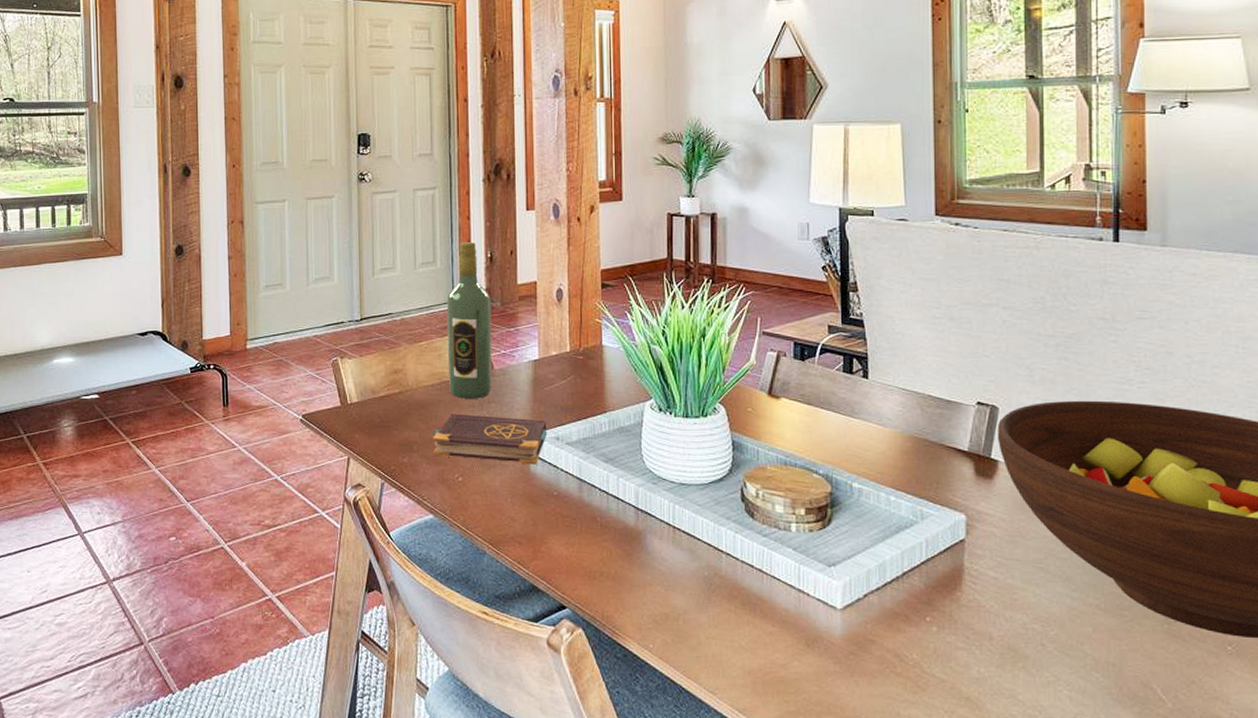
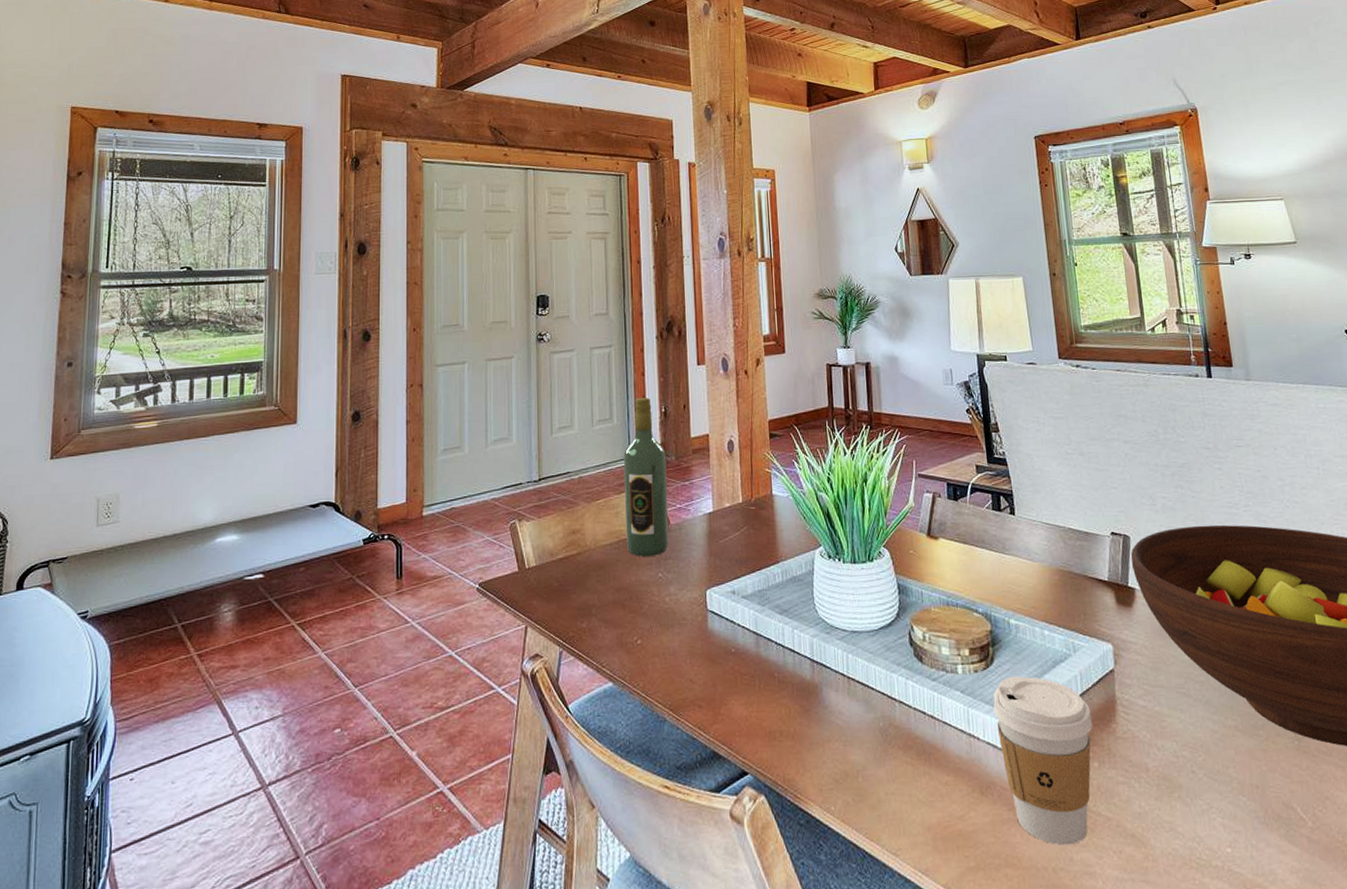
book: present [433,414,547,465] -> none [611,572,724,622]
coffee cup: none [827,538,935,701] -> present [993,676,1093,846]

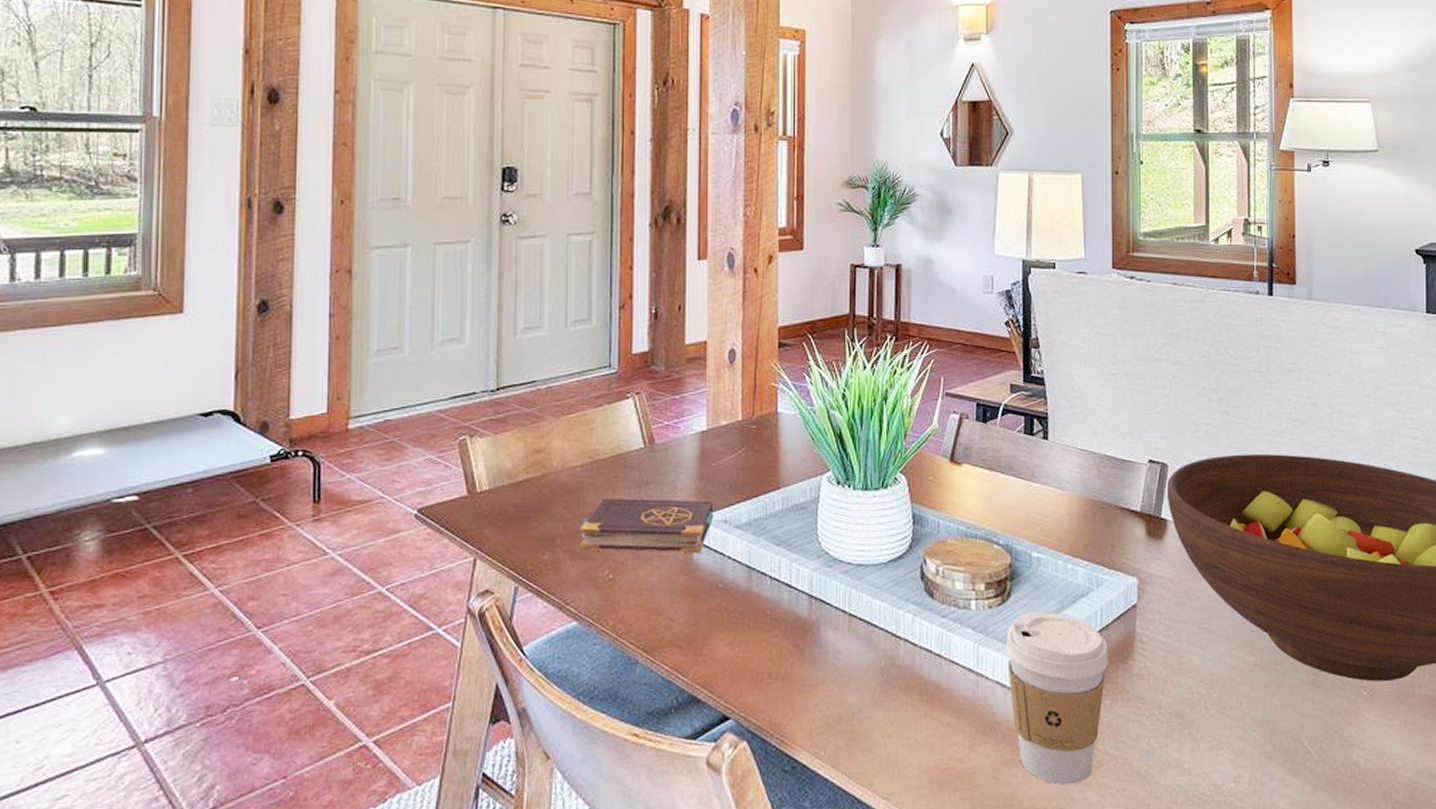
book: none [611,572,724,622] -> present [579,498,714,554]
wine bottle: present [623,397,669,556] -> none [601,295,654,480]

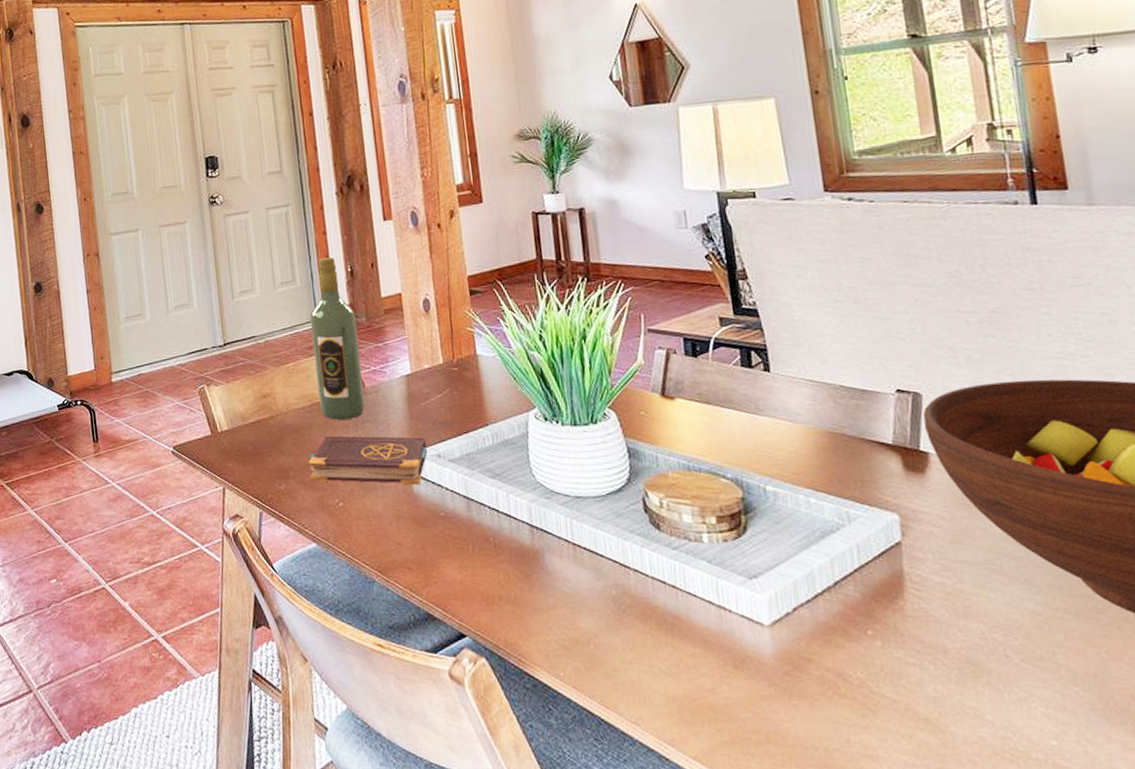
wine bottle: none [601,295,654,480] -> present [310,257,365,420]
coffee cup: present [1006,612,1109,785] -> none [747,546,874,726]

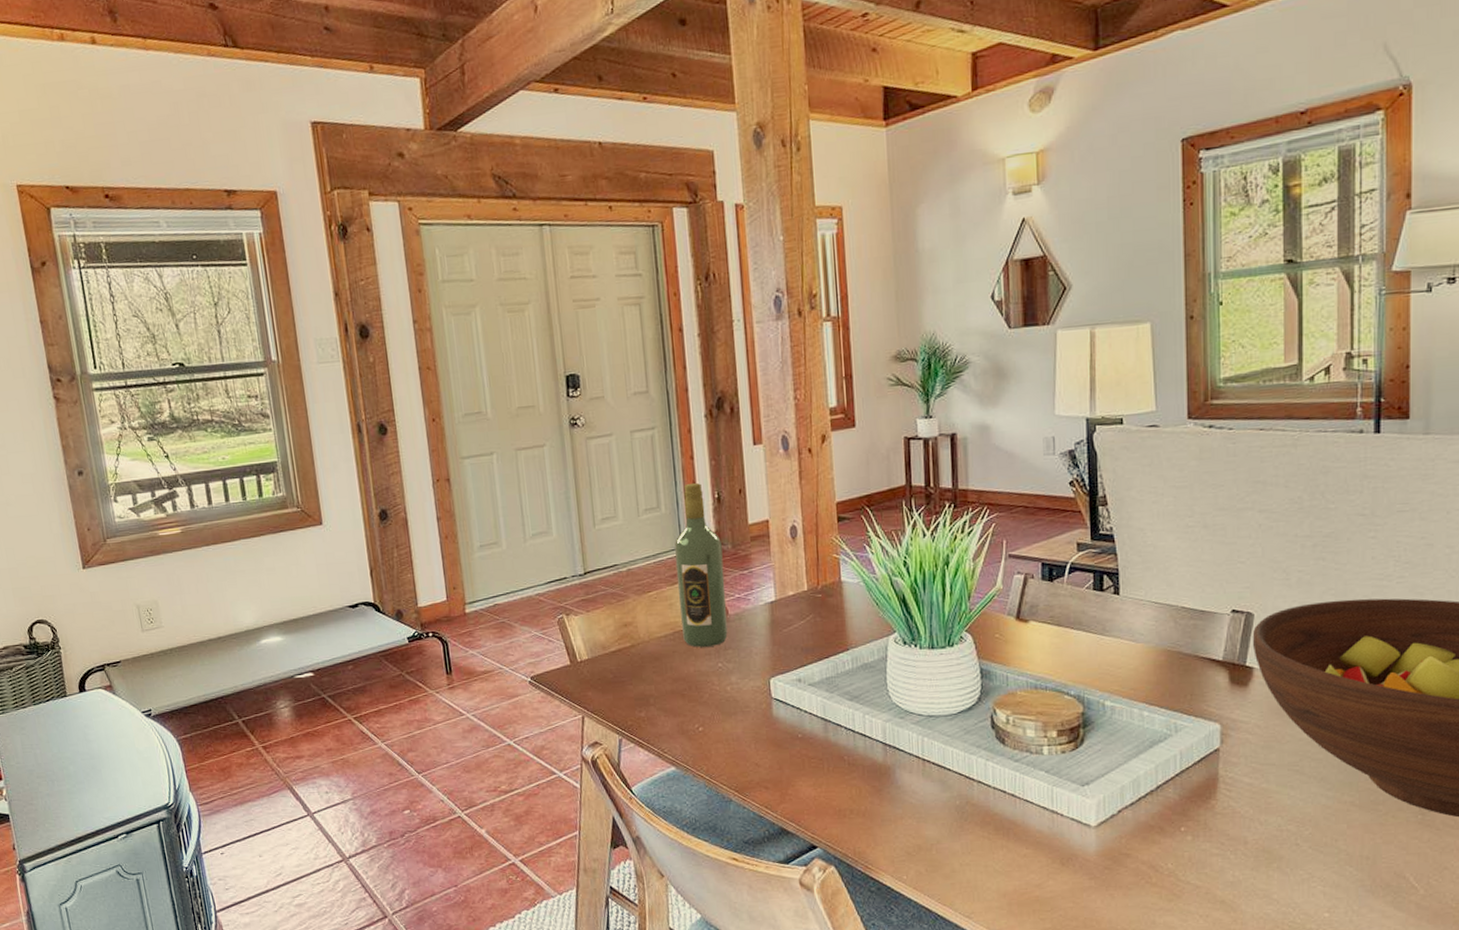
book: present [308,435,428,485] -> none [669,662,789,709]

